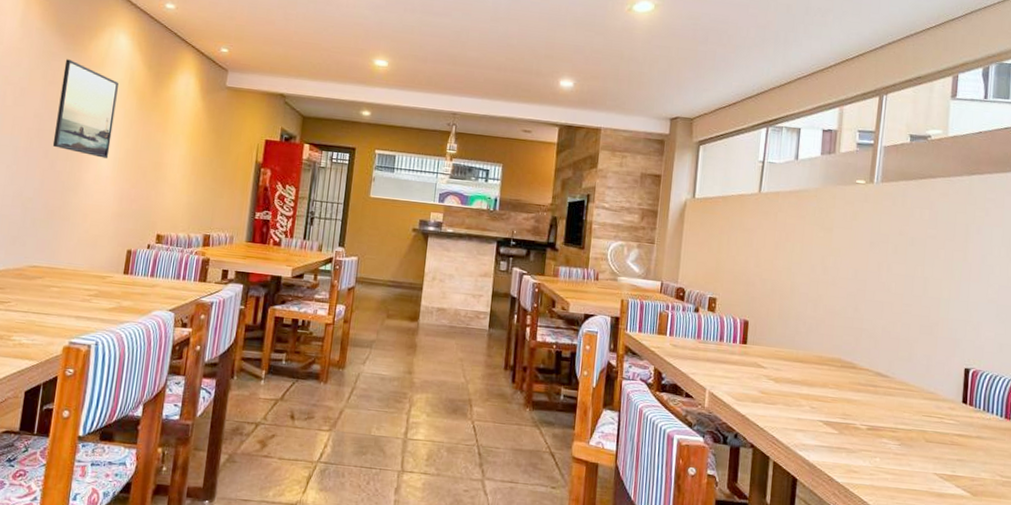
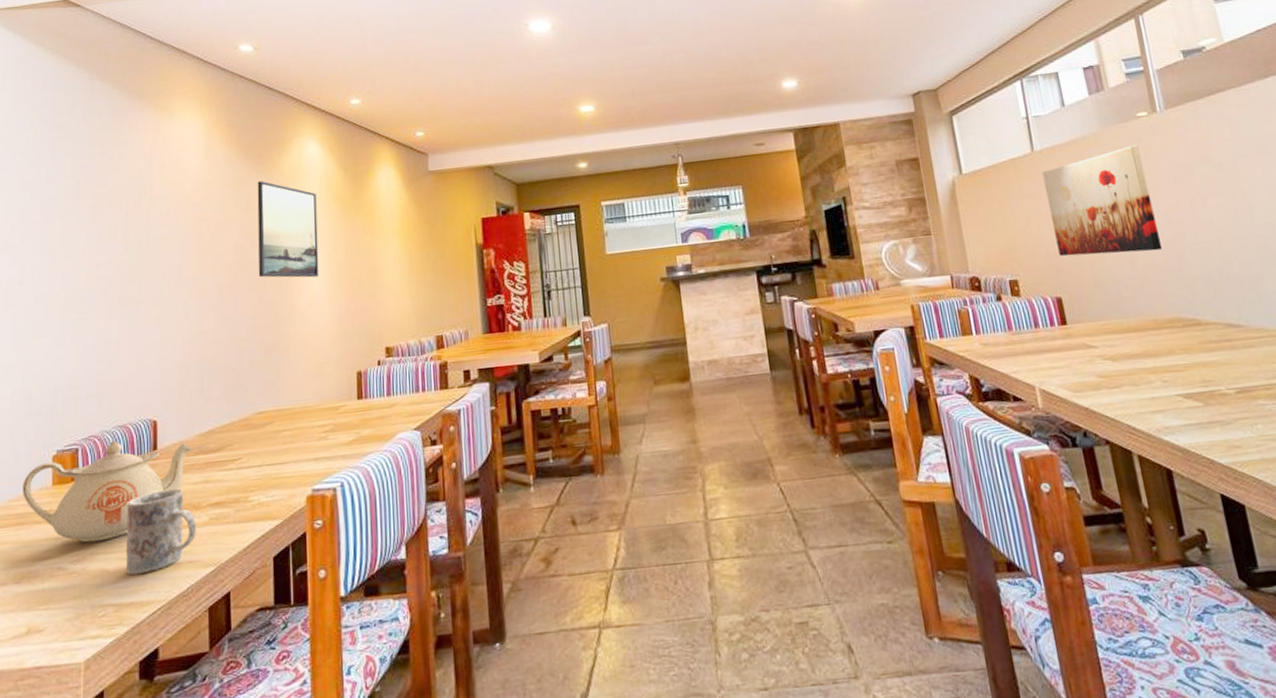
wall art: none [757,206,849,300] -> present [1042,144,1163,257]

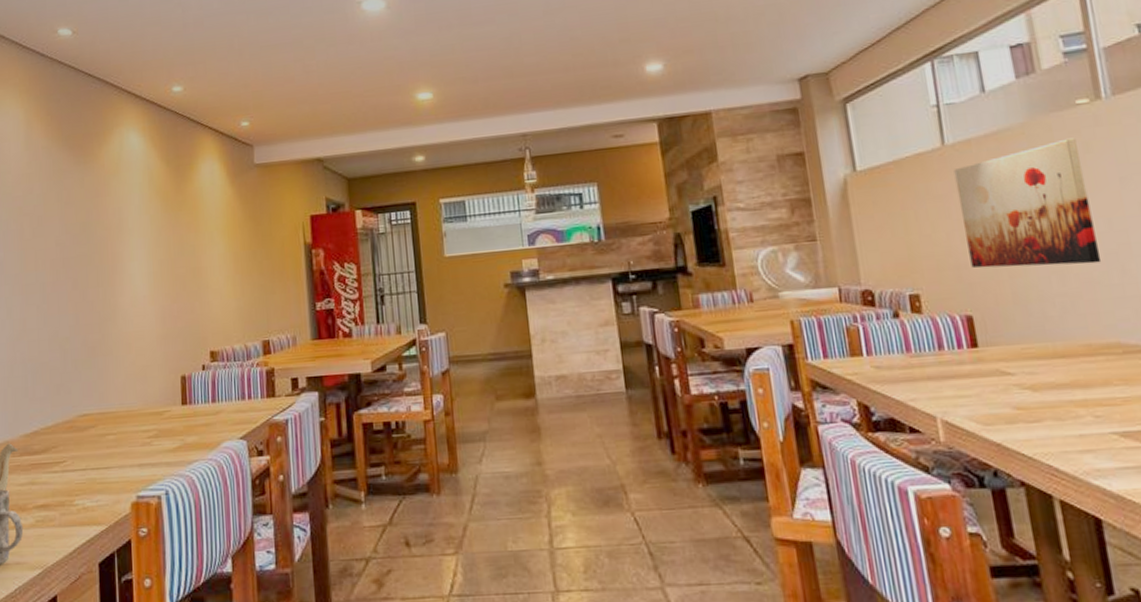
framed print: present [257,181,319,278] -> none [77,173,142,276]

